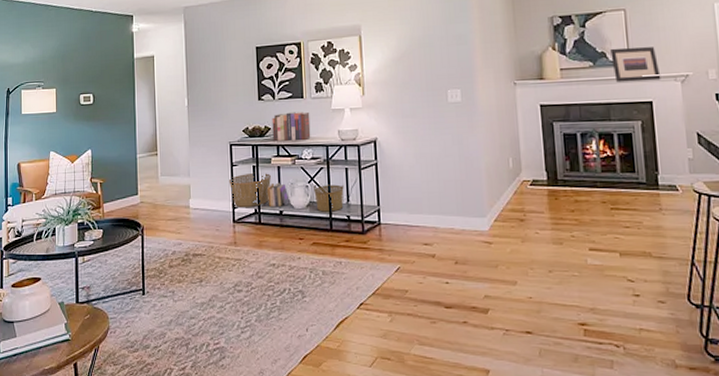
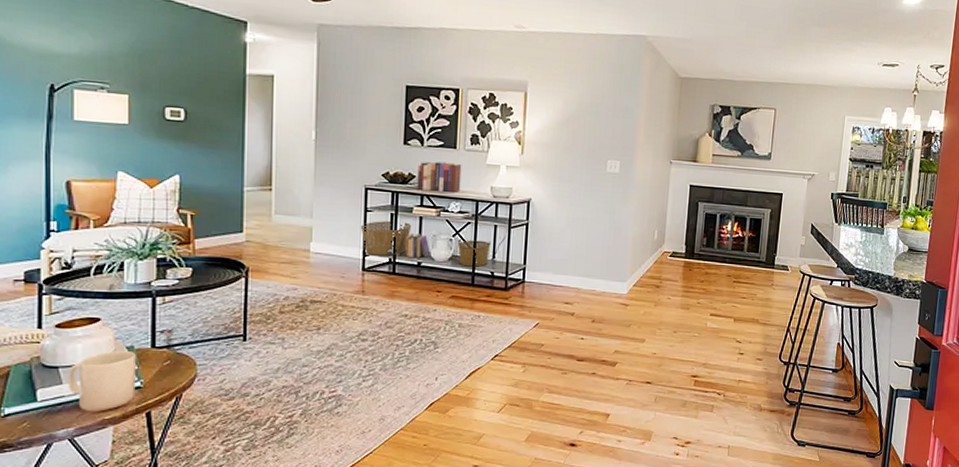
cup: none [20,307,66,362] -> present [68,351,136,412]
picture frame: present [610,47,661,83] -> none [756,142,794,176]

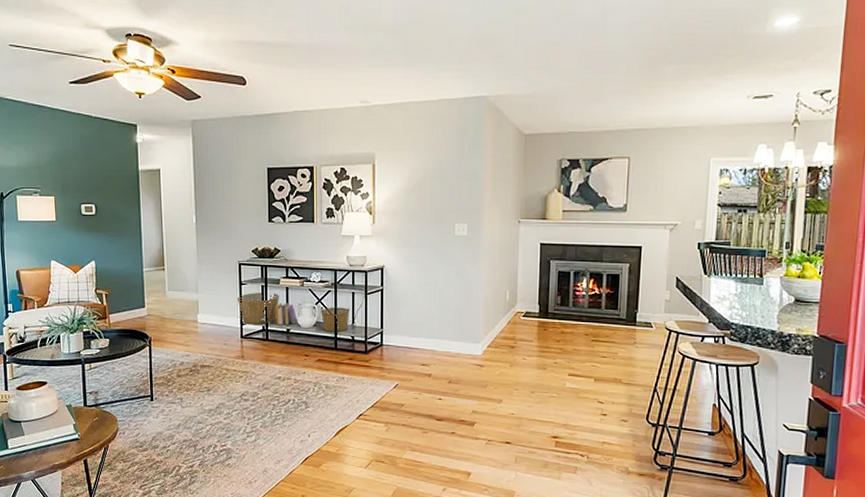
cup: present [68,351,136,412] -> none [27,409,75,458]
books: present [417,161,462,193] -> none [282,236,320,264]

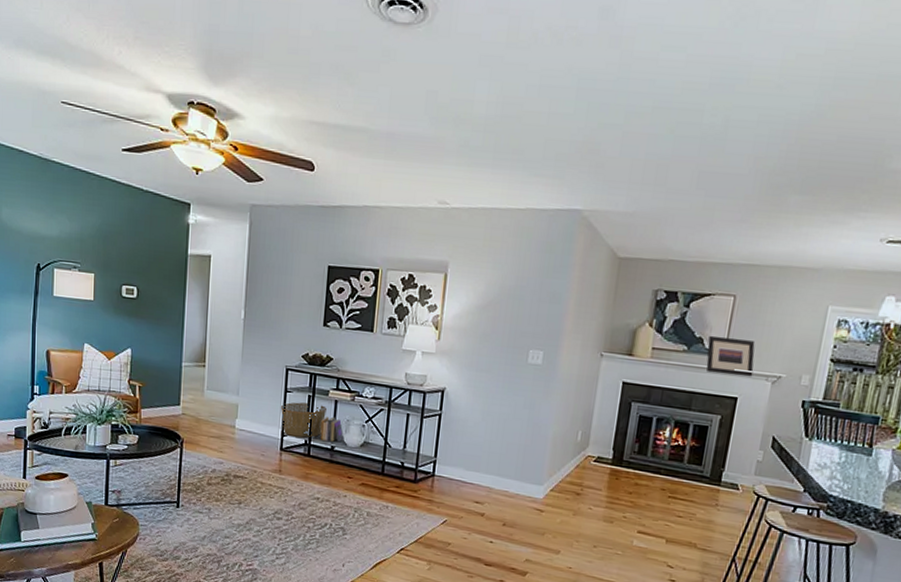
basket: present [321,307,350,332] -> none [370,427,403,456]
picture frame: none [610,194,653,227] -> present [706,335,756,377]

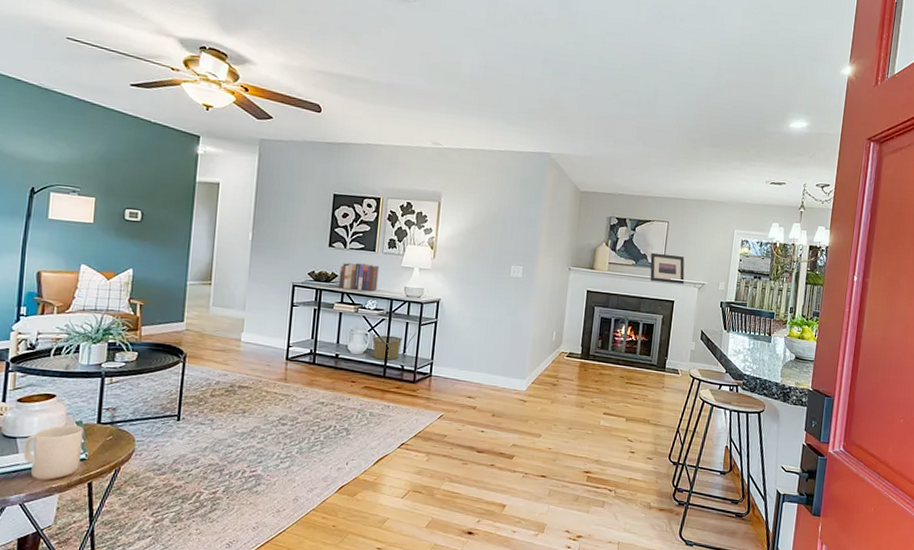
cup: none [43,504,93,557] -> present [23,425,83,480]
basket: present [280,402,326,438] -> none [286,315,331,348]
books: present [320,416,344,443] -> none [325,327,348,350]
books: none [334,344,378,378] -> present [338,263,380,292]
basket: none [370,427,403,456] -> present [372,335,402,361]

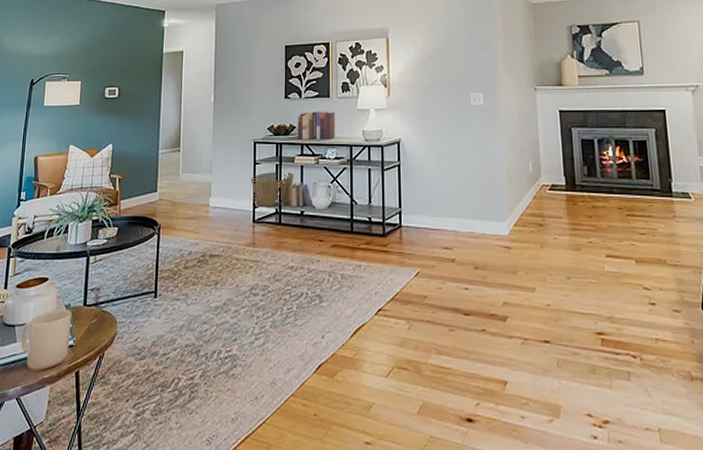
basket: none [286,315,331,348] -> present [250,172,293,207]
books: none [325,327,348,350] -> present [289,182,311,206]
basket: present [372,335,402,361] -> none [336,185,366,213]
picture frame: present [650,252,685,285] -> none [625,57,673,91]

